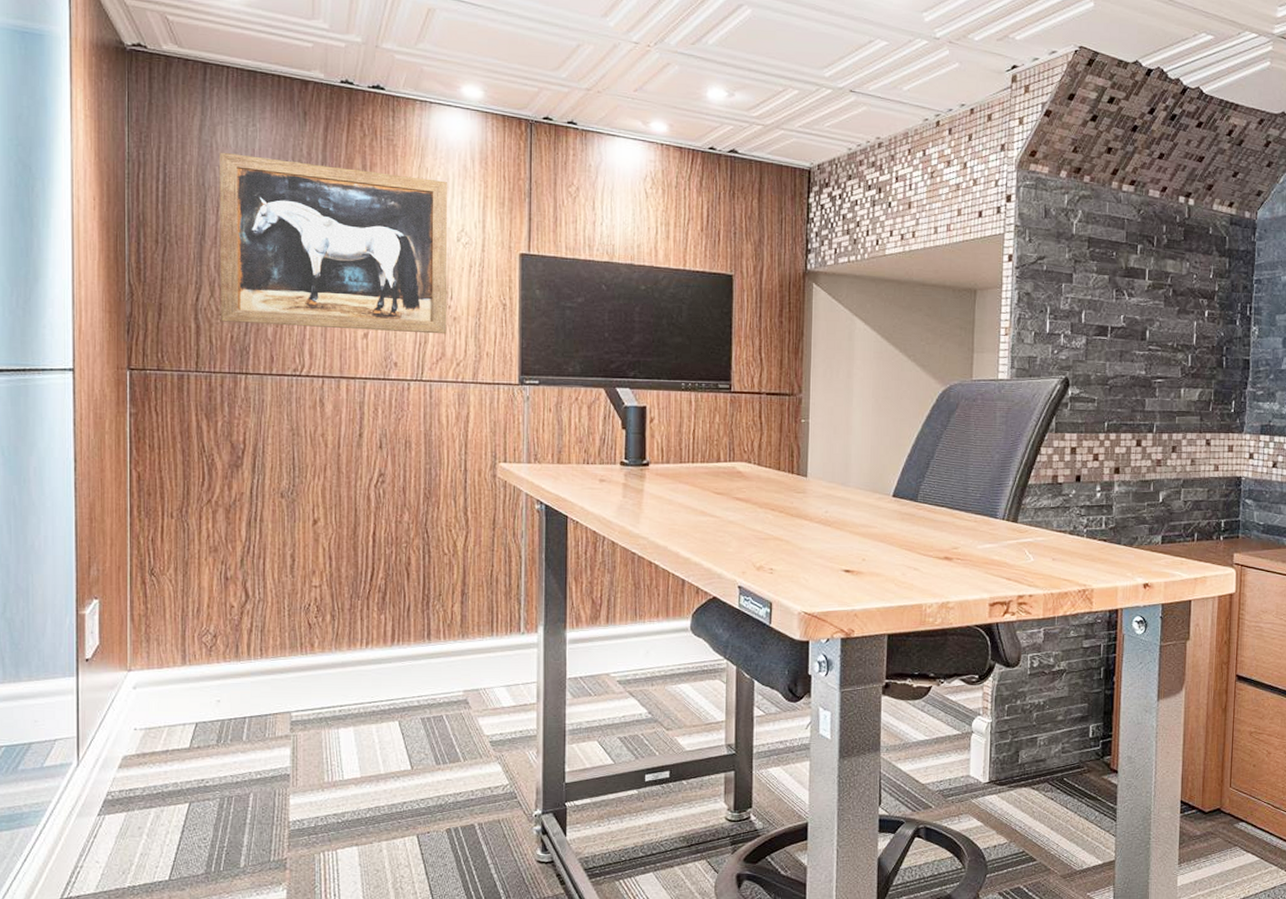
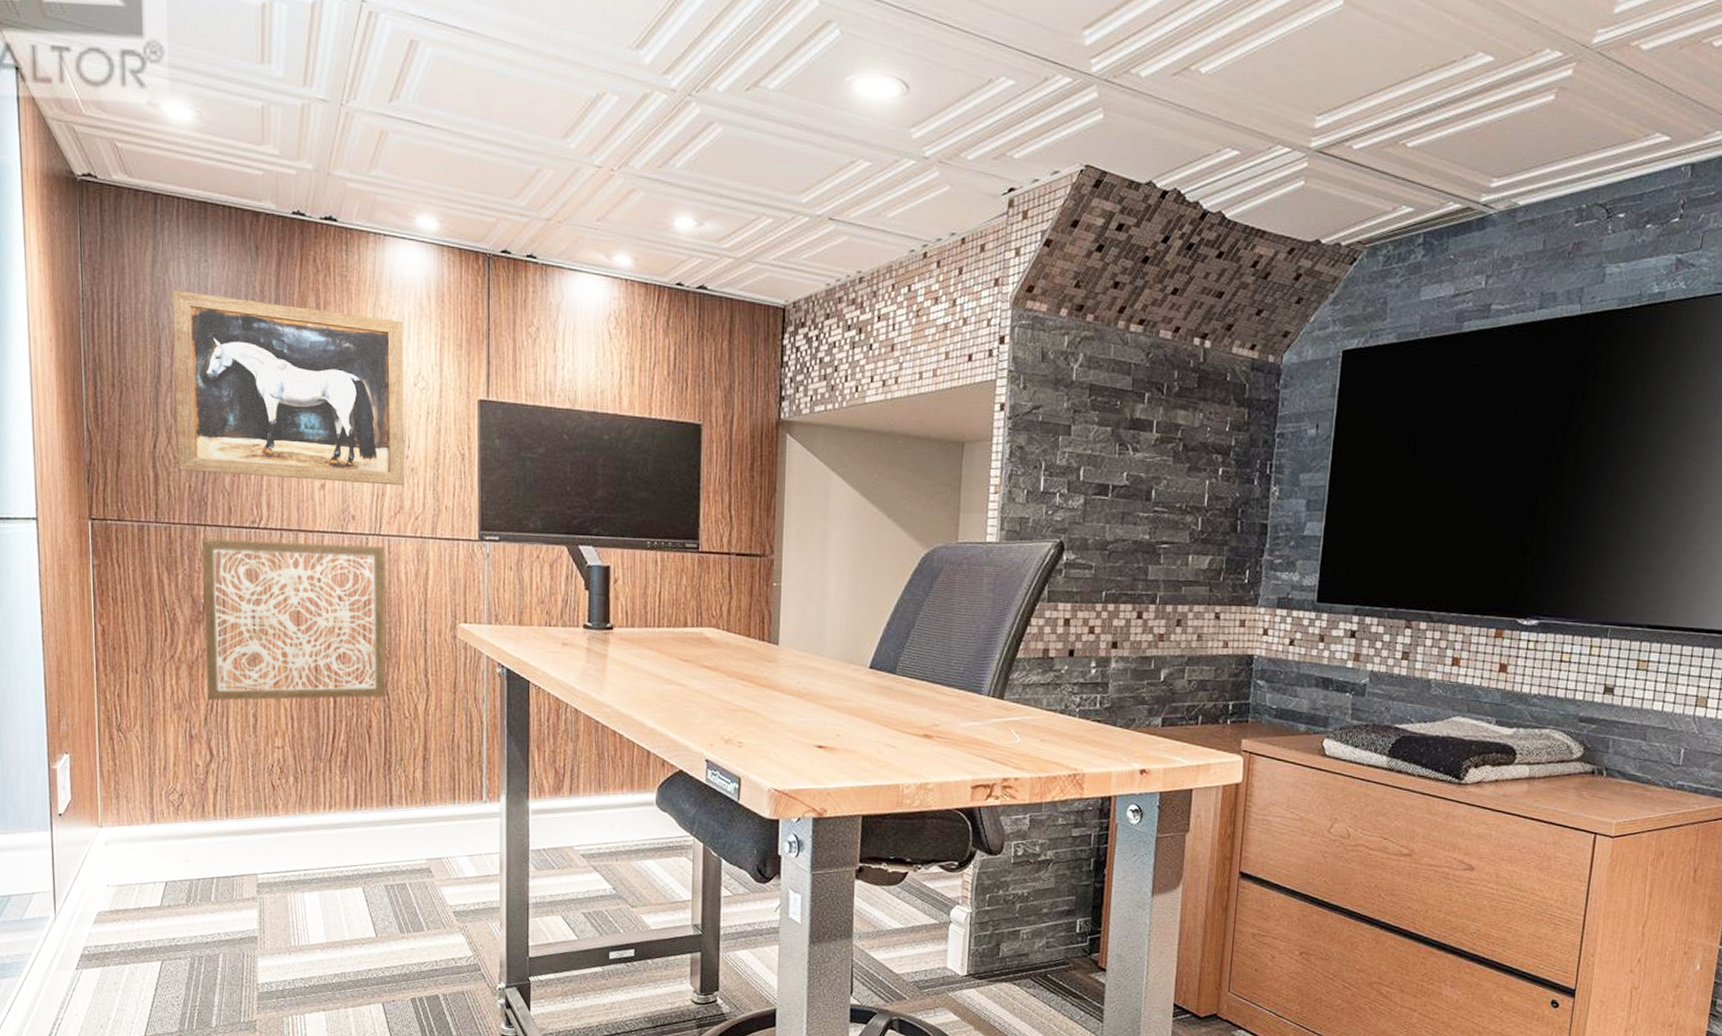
wall art: none [242,385,427,543] -> present [202,538,386,701]

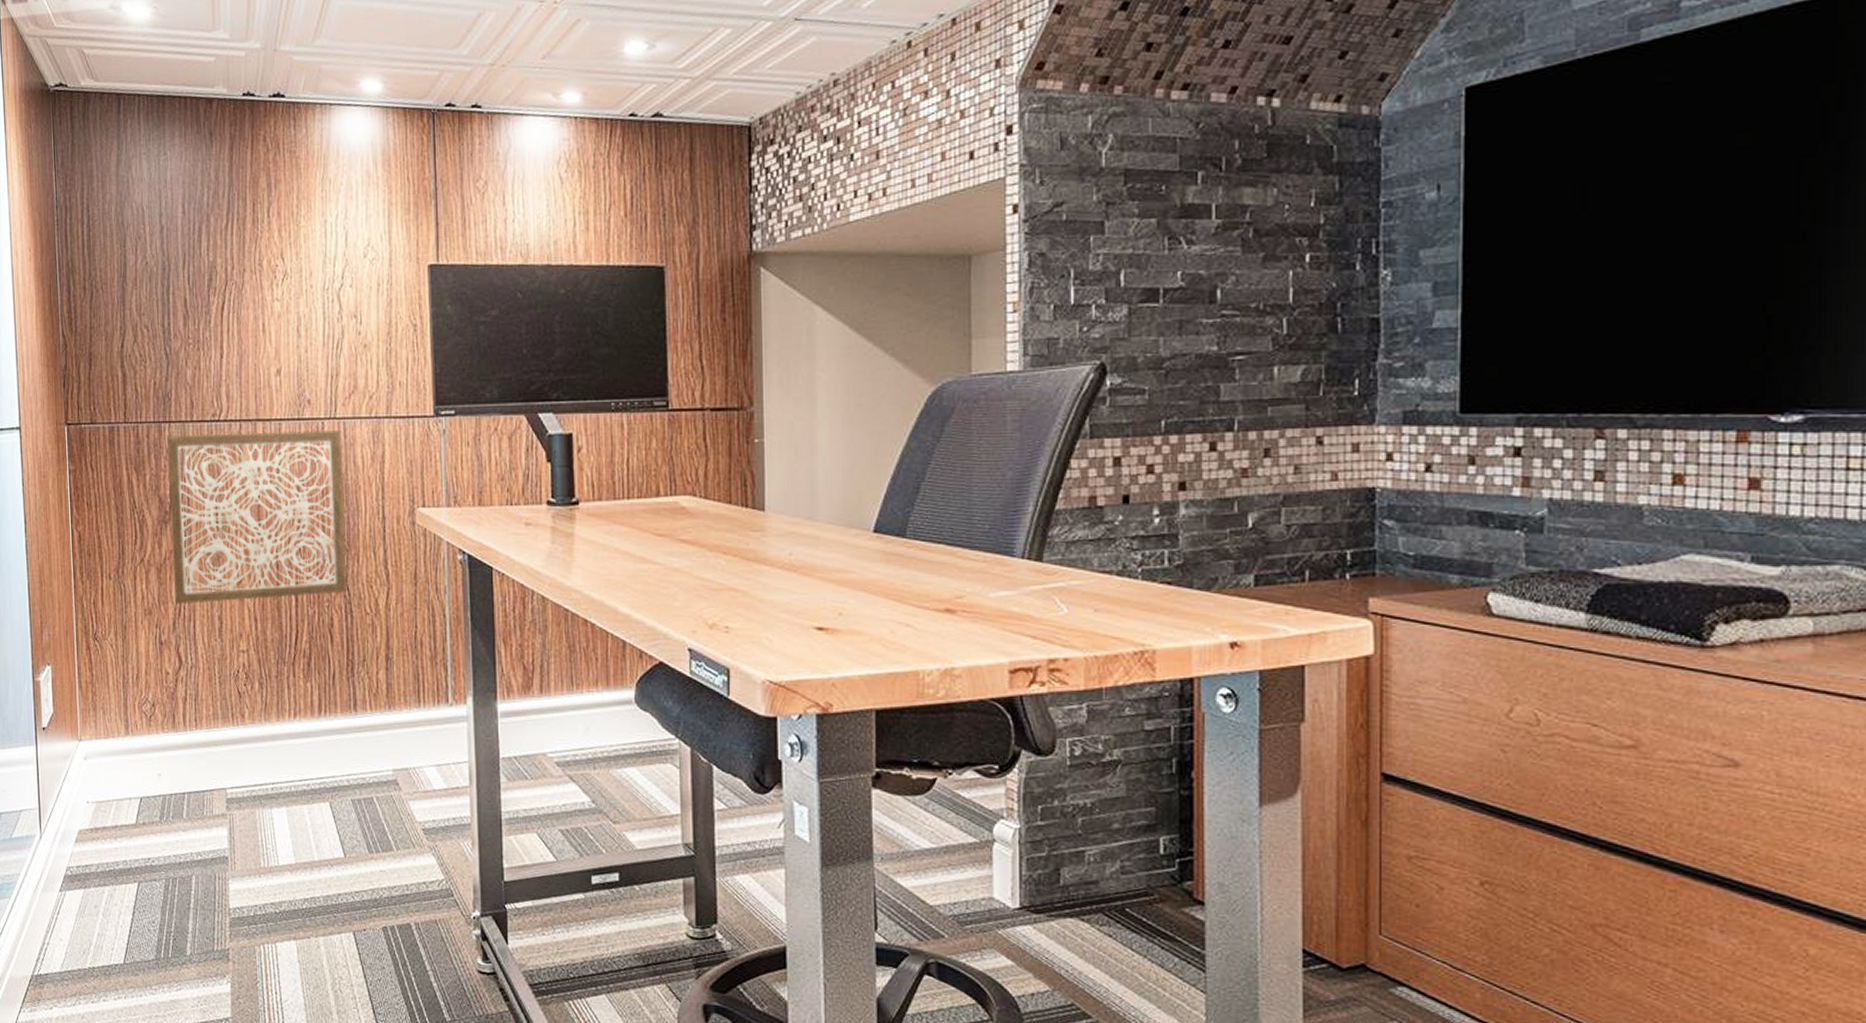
wall art: present [173,289,405,486] -> none [135,186,358,368]

